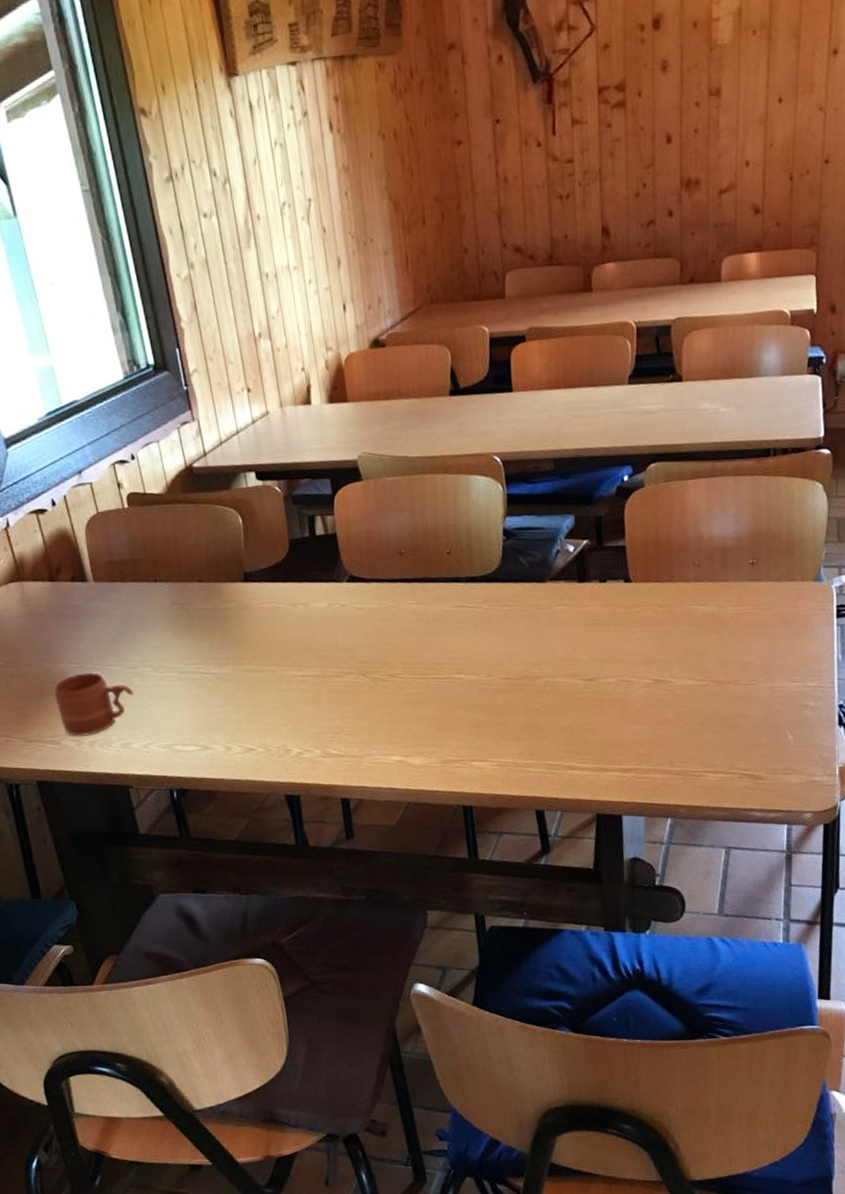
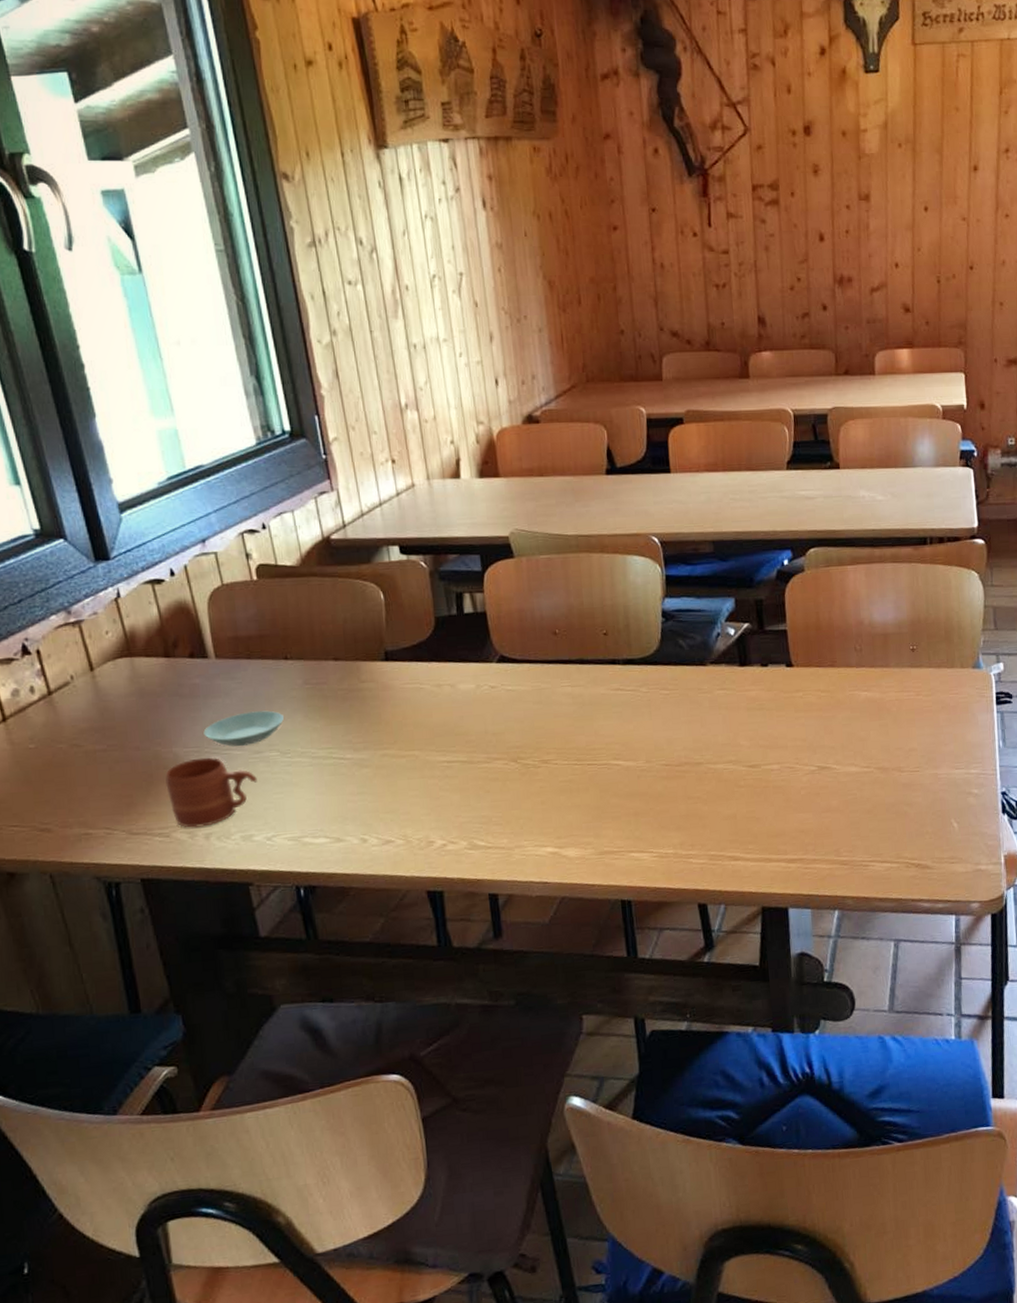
saucer: none [85,629,156,663] -> present [203,710,285,747]

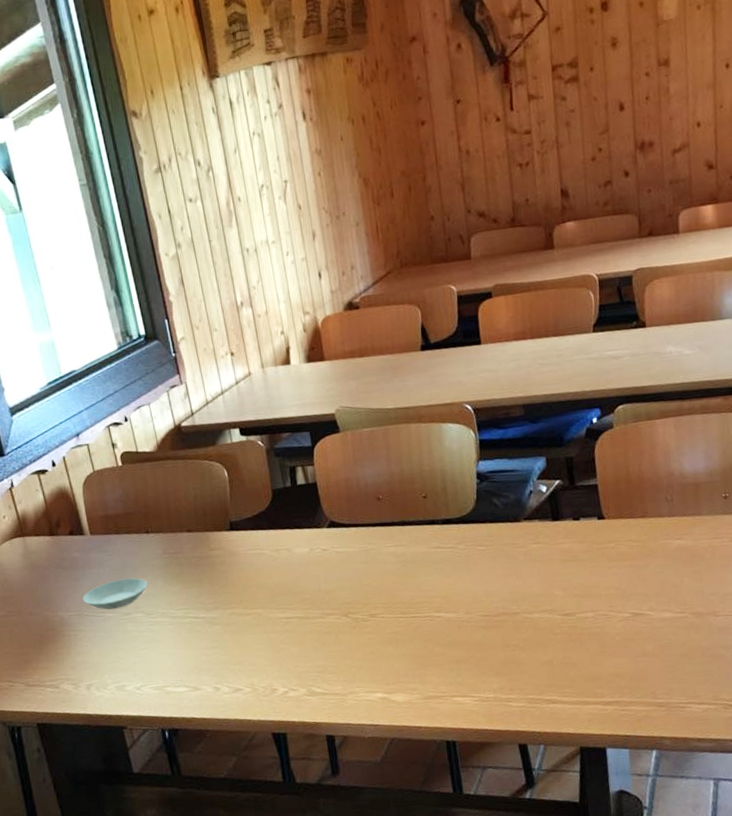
mug: present [165,757,257,828] -> none [53,619,127,680]

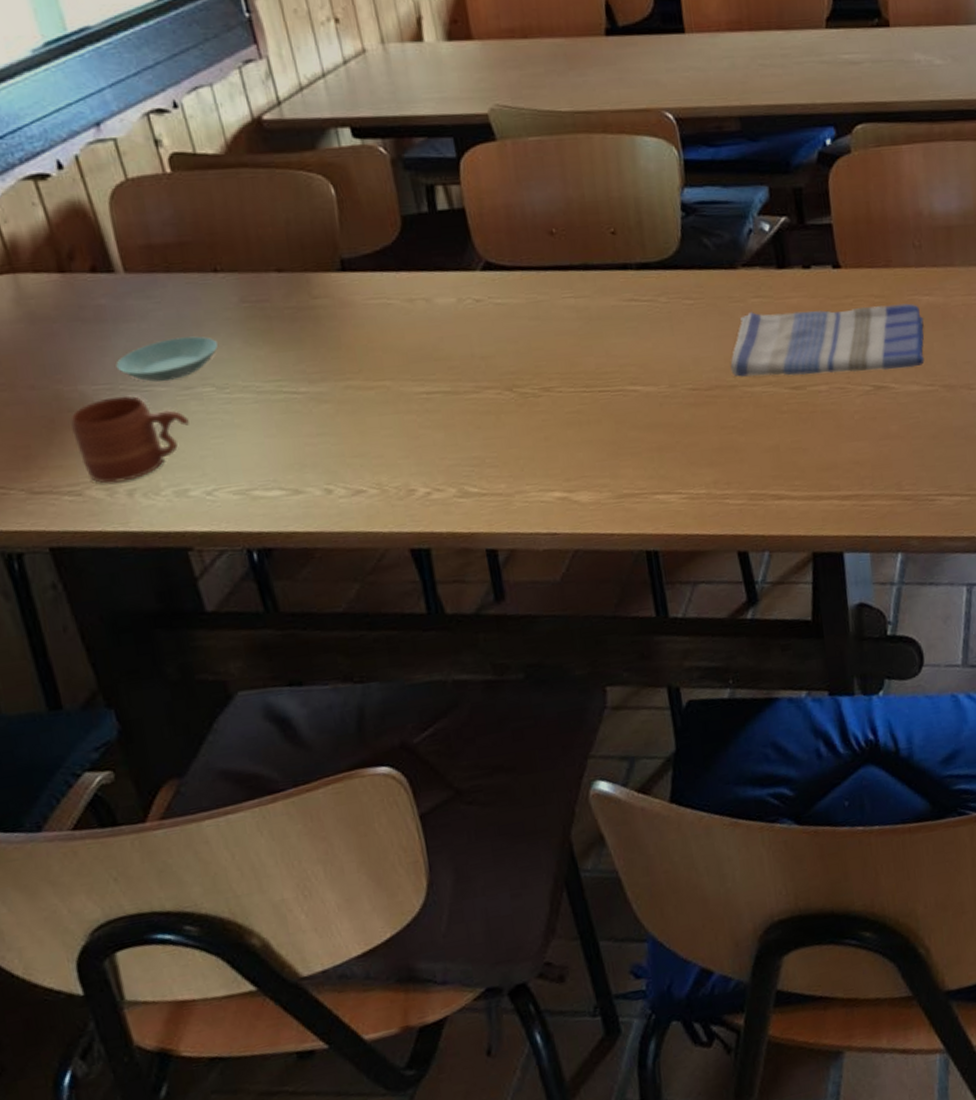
mug: none [53,619,127,680] -> present [71,396,189,483]
dish towel: none [514,546,676,607] -> present [730,303,925,378]

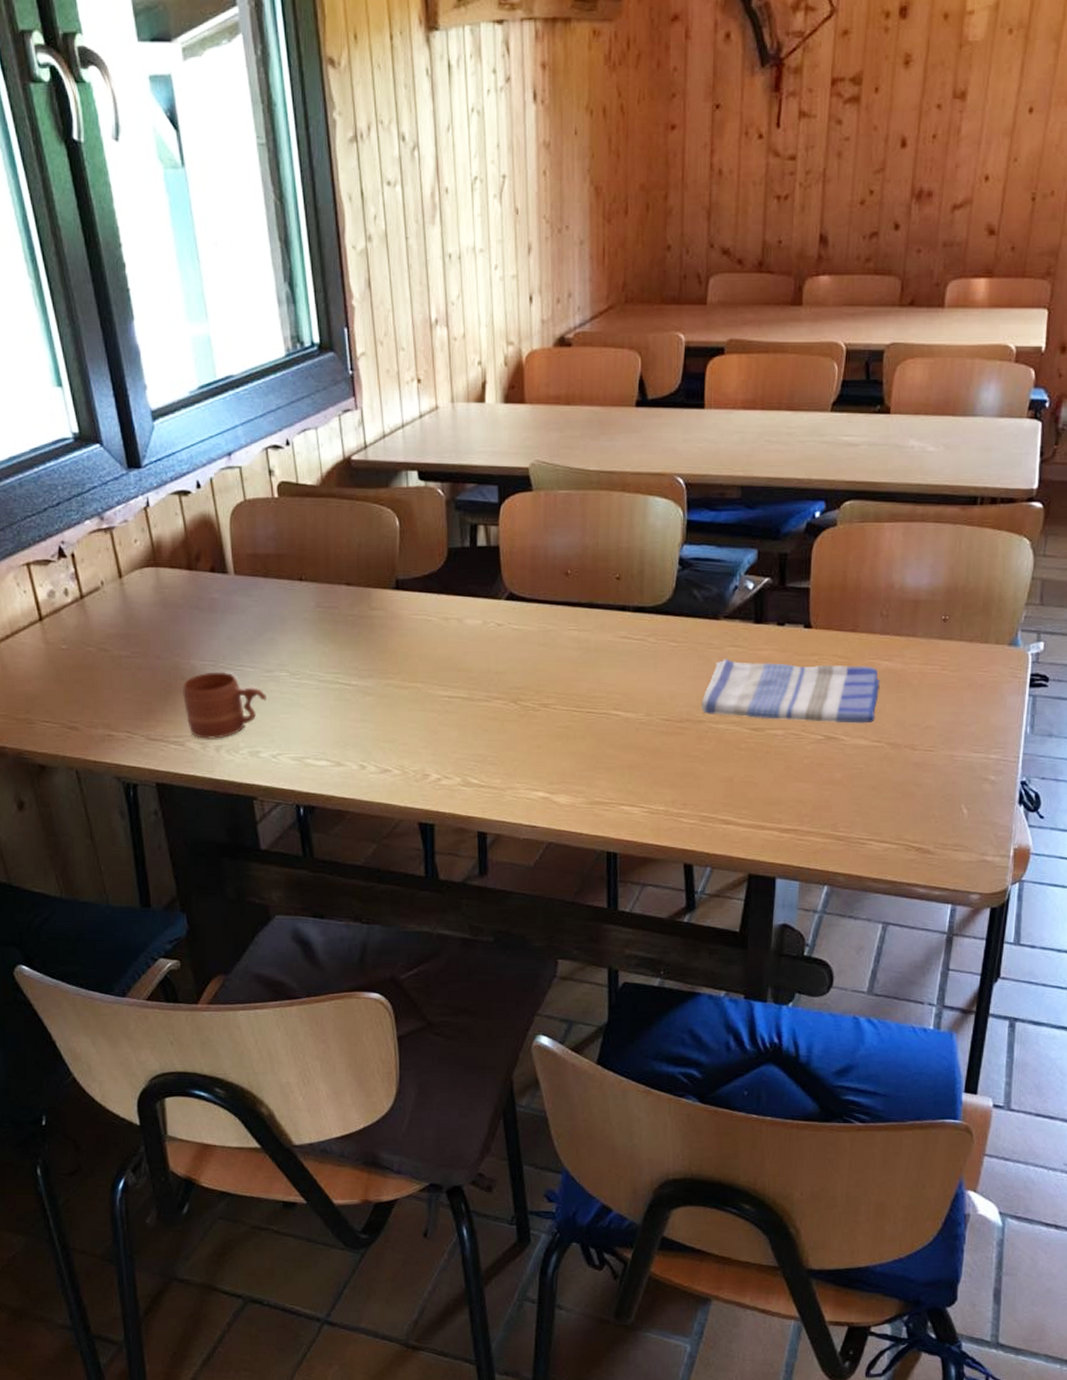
saucer: present [115,336,219,382] -> none [219,630,296,663]

